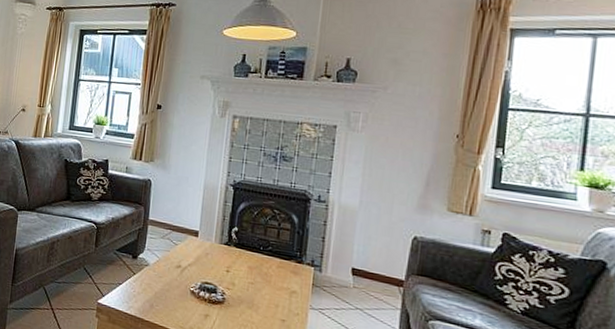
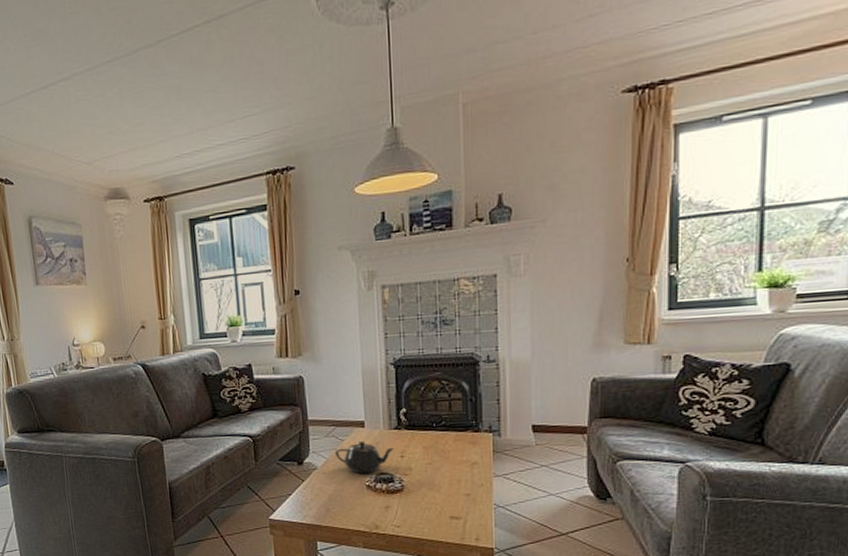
teapot: none [167,249,222,280] -> present [334,441,394,474]

